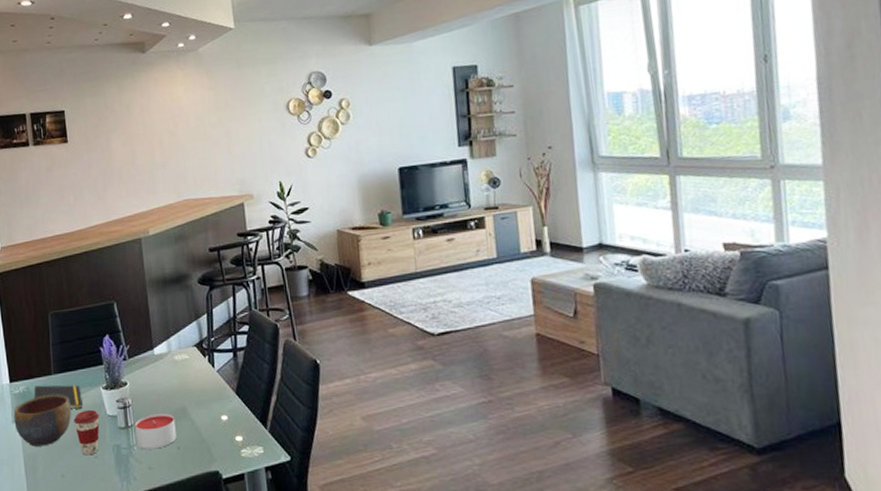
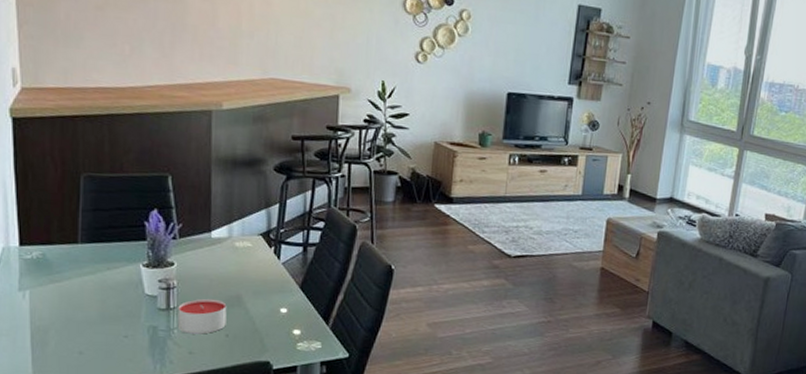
bowl: present [13,395,71,447] -> none [21,265,99,320]
notepad: present [34,385,83,409] -> none [51,253,115,284]
coffee cup: present [74,409,100,456] -> none [102,286,135,334]

